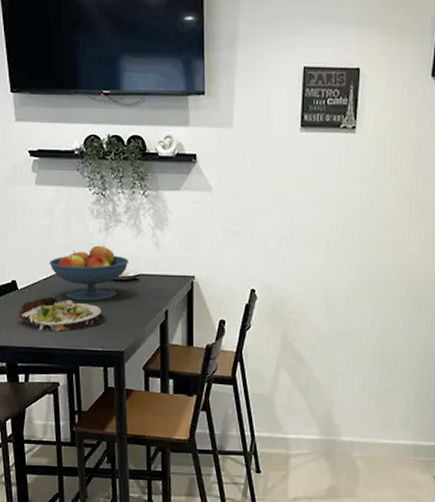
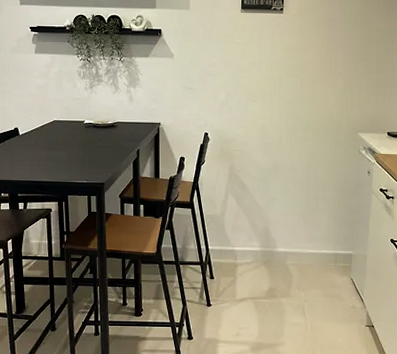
salad plate: present [17,296,104,332] -> none [19,140,89,168]
fruit bowl: present [49,245,129,301] -> none [45,100,109,144]

